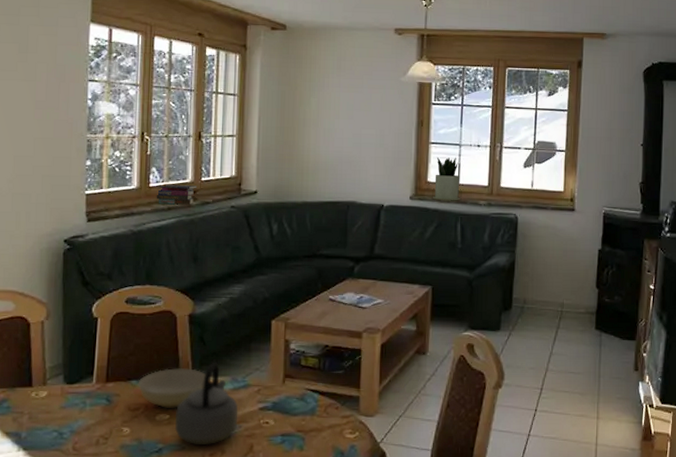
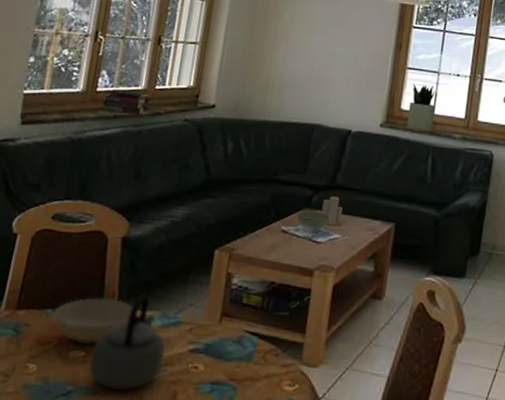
bowl: none [341,280,372,301] -> present [296,210,330,234]
candle: none [364,265,383,292] -> present [322,195,343,226]

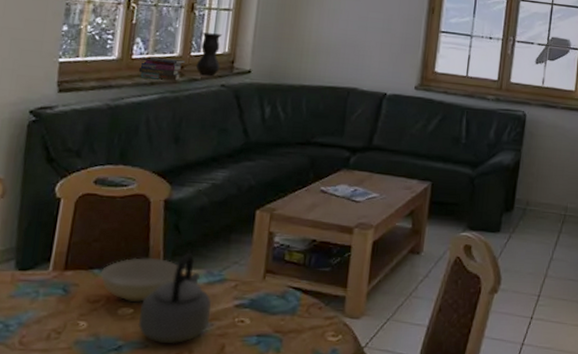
vase: none [160,66,188,111] -> present [196,32,223,77]
bowl: present [296,210,330,234] -> none [335,171,368,194]
candle: present [322,195,343,226] -> none [360,156,380,186]
planter: present [404,84,437,133] -> none [438,47,470,94]

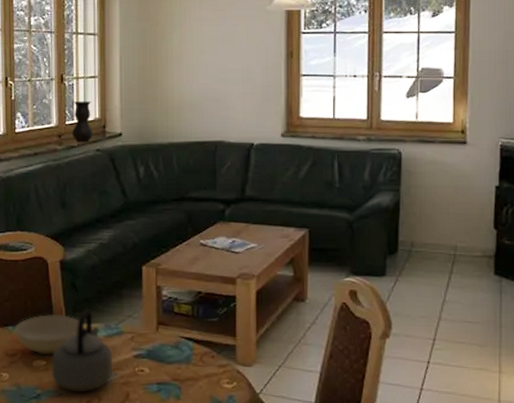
books: present [138,56,186,81] -> none [22,129,62,150]

